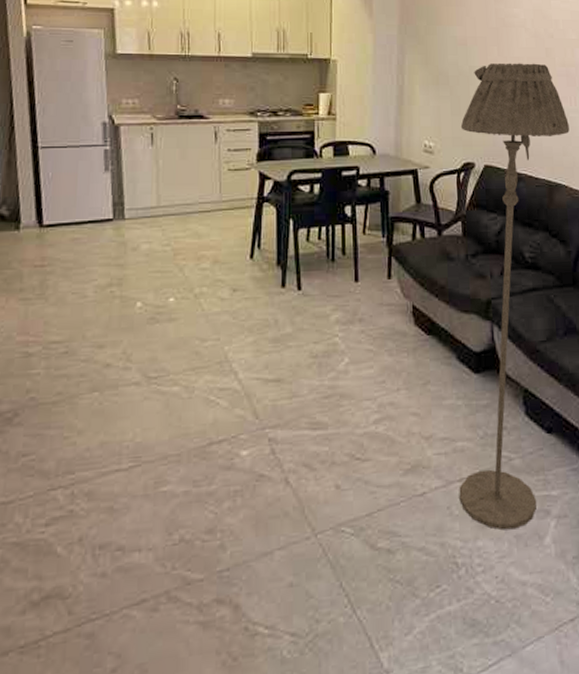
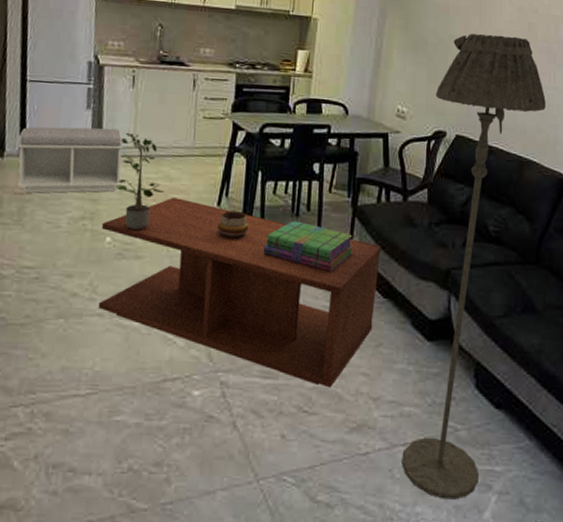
bench: none [33,189,148,264] -> present [17,126,123,193]
coffee table: none [130,254,420,432] -> present [98,197,381,388]
potted plant: none [141,190,195,292] -> present [115,131,165,230]
decorative bowl: none [252,262,285,291] -> present [217,211,249,239]
stack of books: none [301,266,393,315] -> present [262,220,354,273]

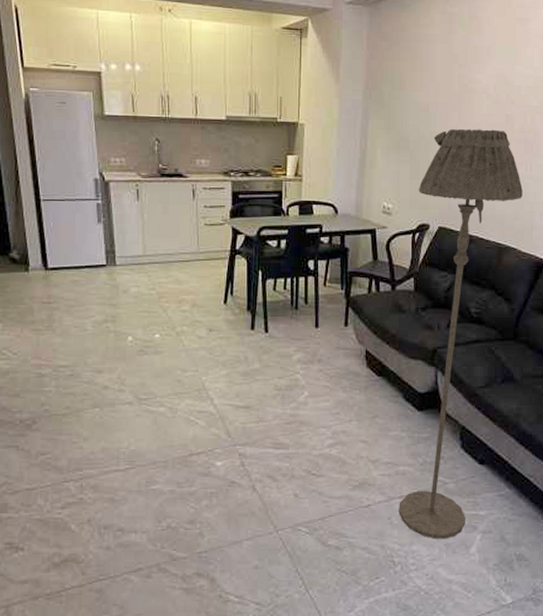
bench: present [17,126,123,193] -> none [39,239,136,301]
coffee table: present [98,197,381,388] -> none [123,298,373,454]
potted plant: present [115,131,165,230] -> none [131,241,176,329]
decorative bowl: present [217,211,249,239] -> none [226,308,254,332]
stack of books: present [262,220,354,273] -> none [267,313,349,357]

